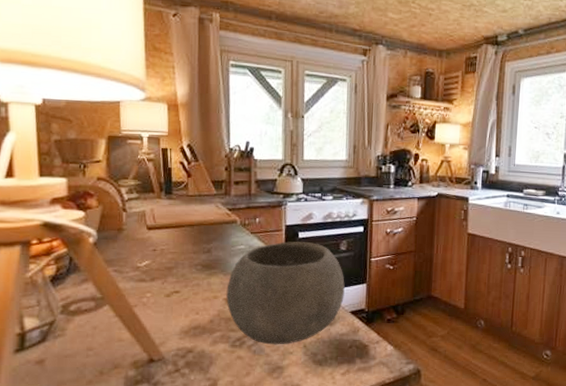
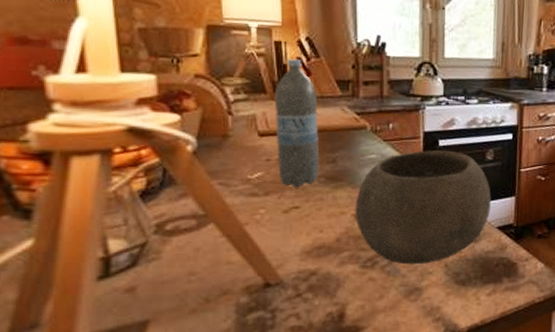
water bottle: none [160,163,197,275] -> present [274,59,320,188]

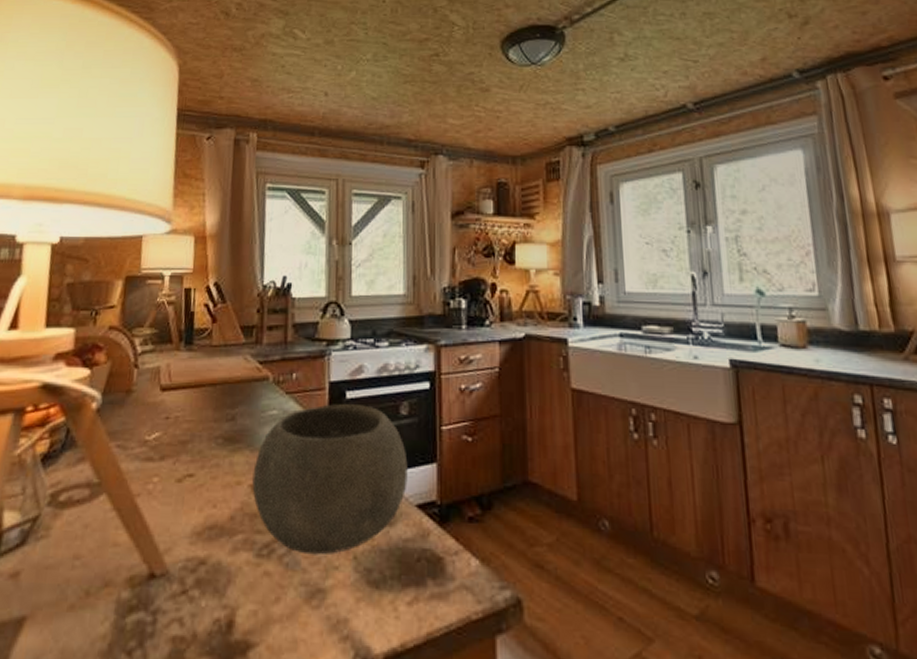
water bottle: present [274,59,320,188] -> none [176,306,221,451]

